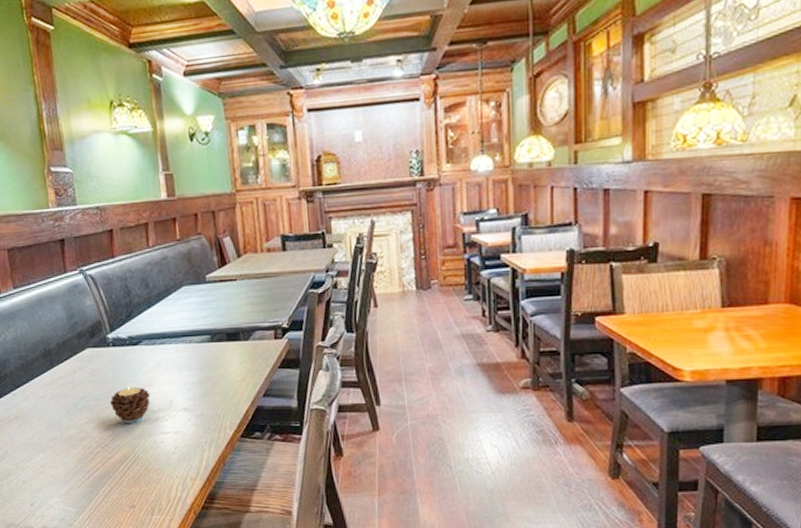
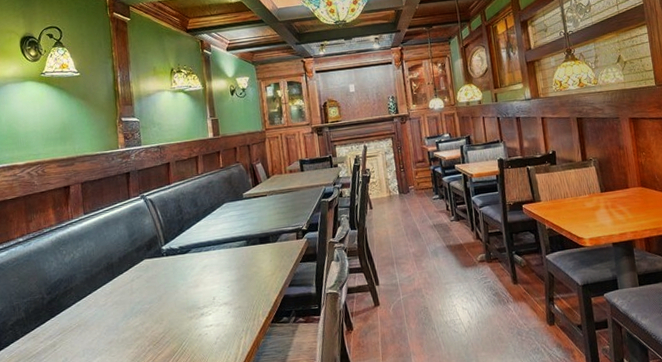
candle: present [110,386,151,423] -> none [162,288,197,321]

